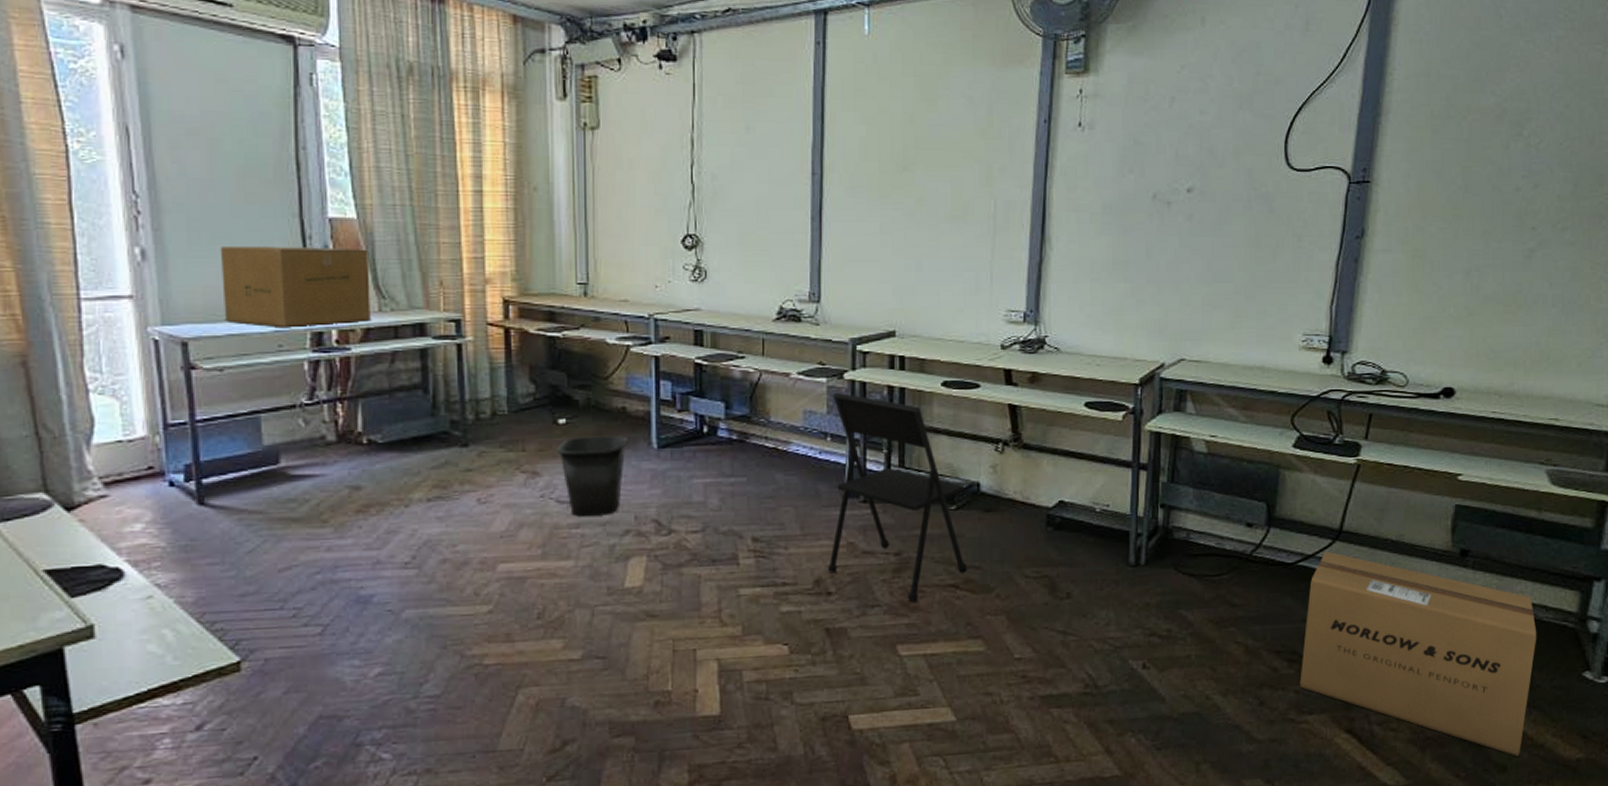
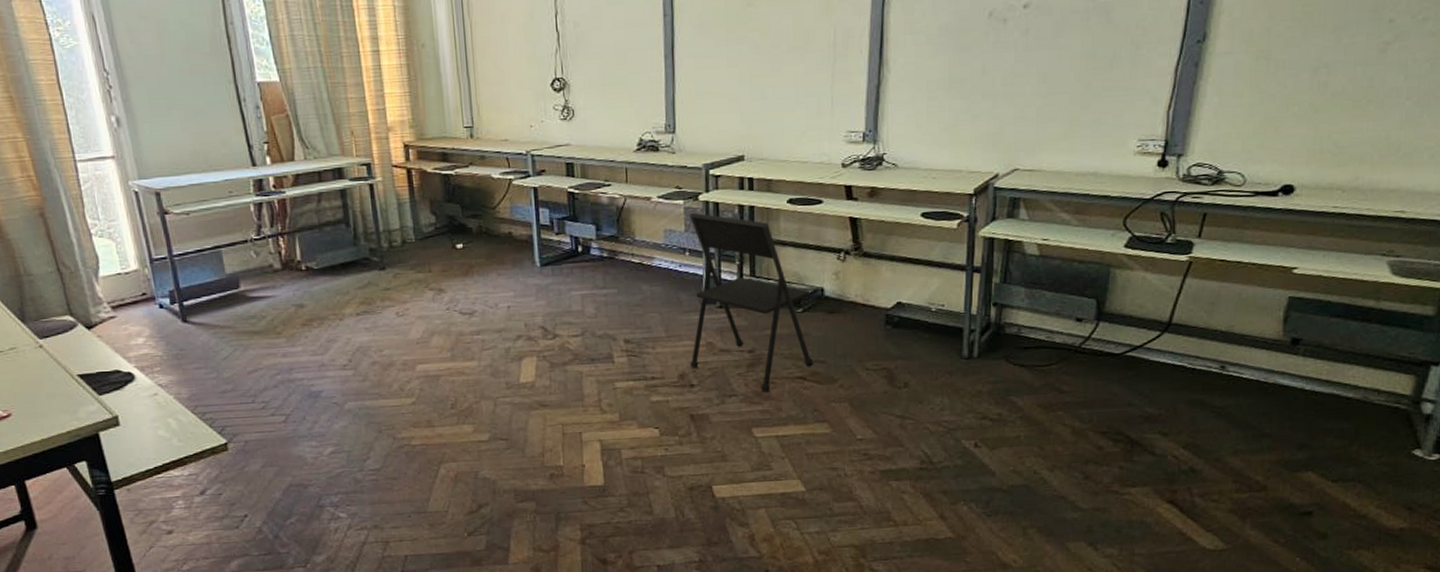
box: present [220,247,370,328] -> none [175,107,299,178]
waste bin: present [556,435,628,516] -> none [456,256,516,325]
box: present [1300,551,1537,757] -> none [1124,342,1367,525]

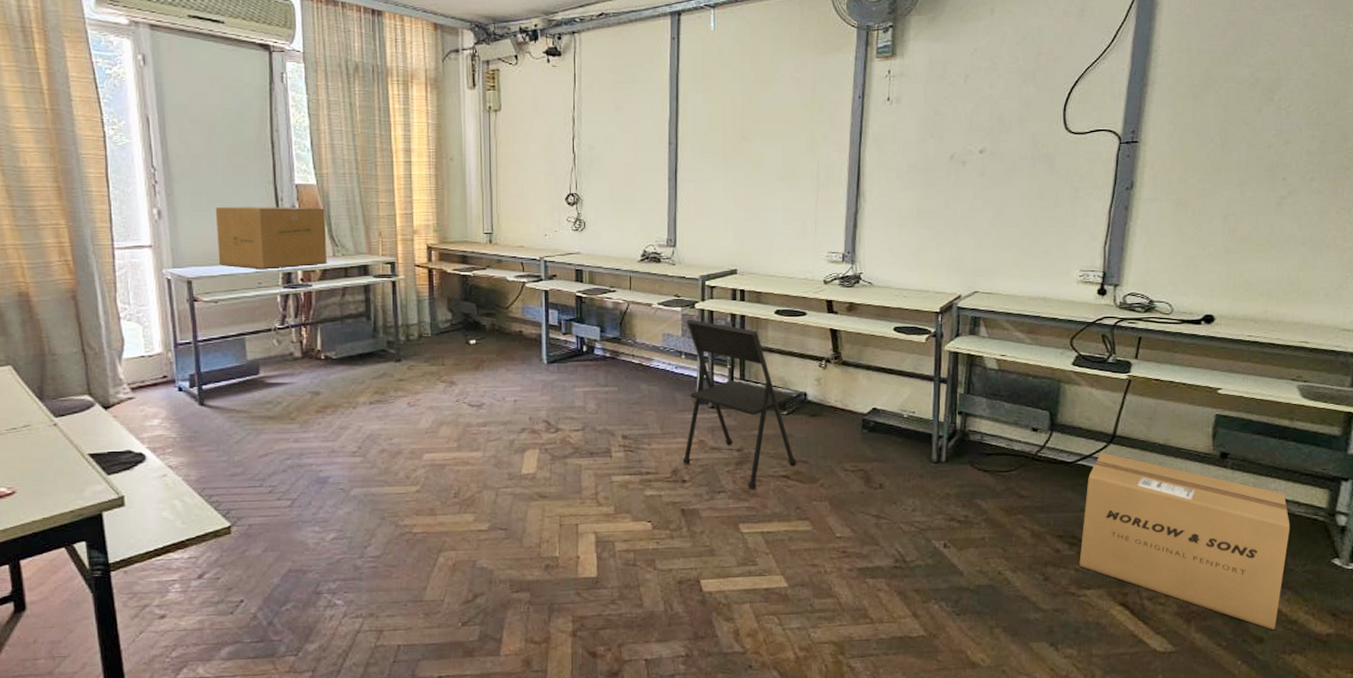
box: none [175,107,299,178] -> present [215,207,327,270]
box: none [1124,342,1367,525] -> present [1079,452,1290,630]

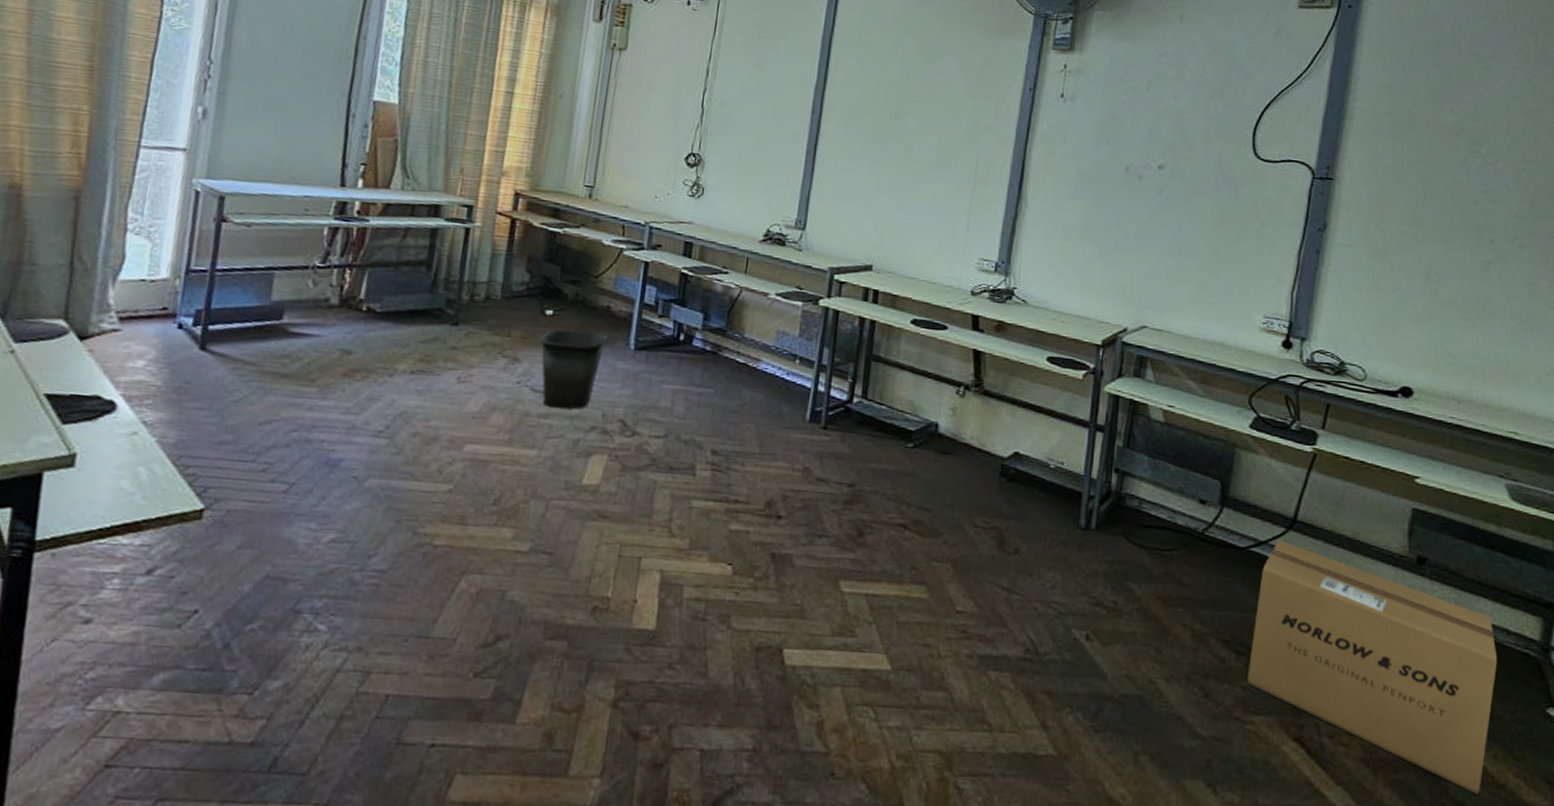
box: present [215,207,327,270] -> none [262,115,402,198]
waste bin: none [468,353,524,417] -> present [539,329,608,409]
folding chair: present [682,318,797,489] -> none [780,316,923,537]

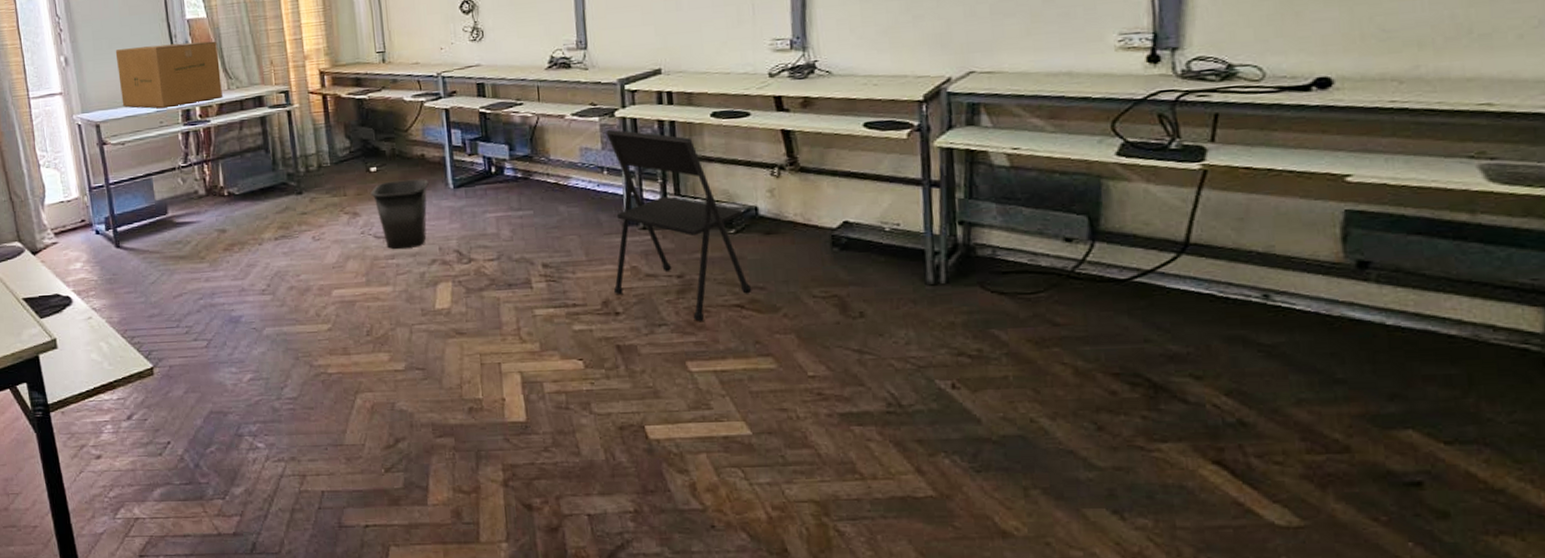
box: none [262,115,402,198] -> present [115,41,223,109]
folding chair: none [780,316,923,537] -> present [606,129,752,321]
box: present [1247,539,1498,794] -> none [1147,265,1483,501]

